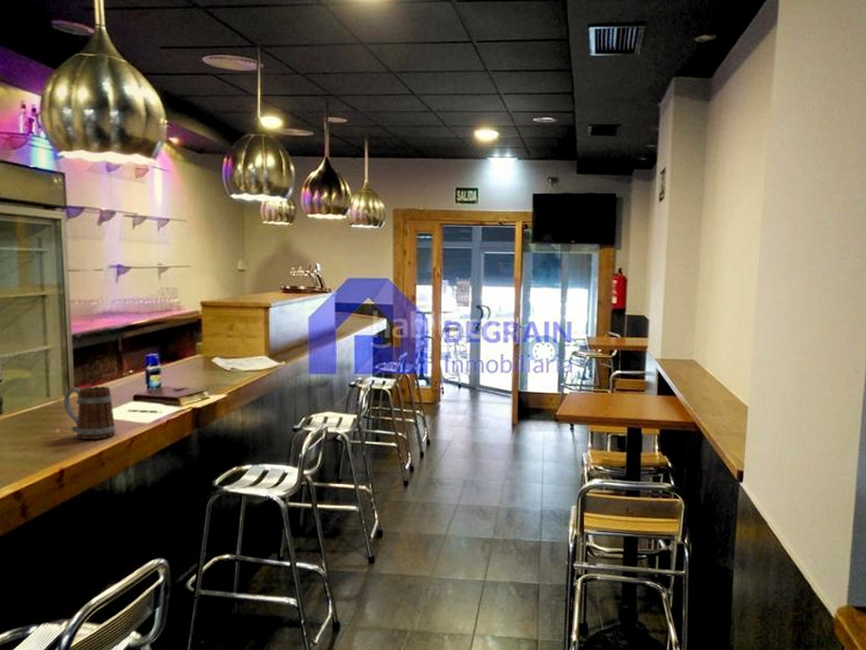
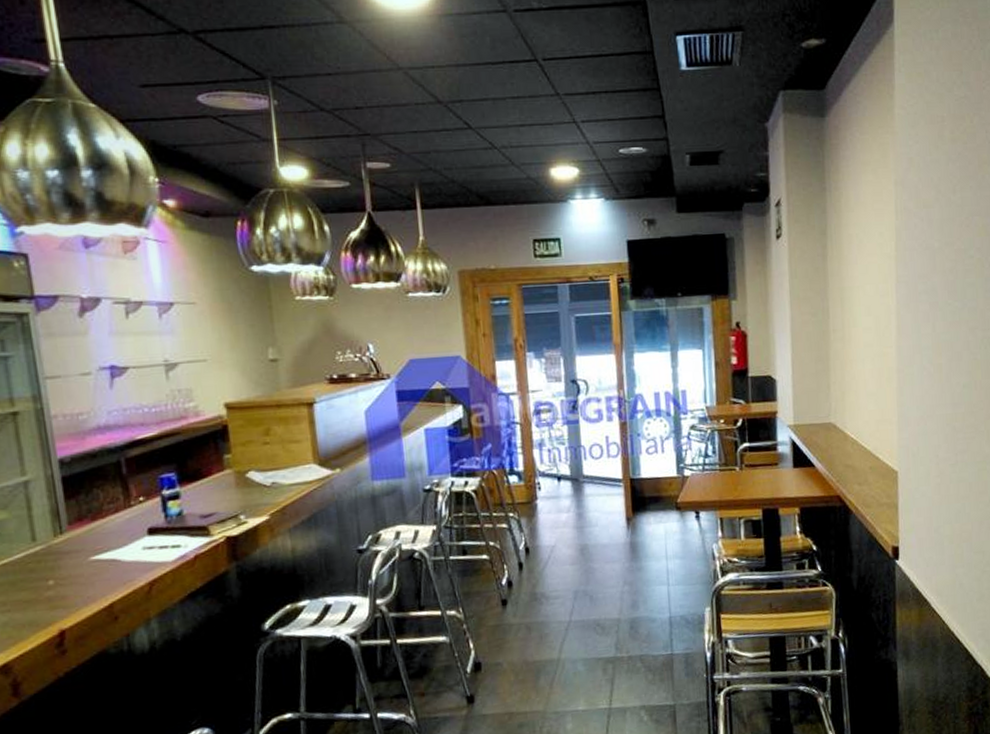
mug: present [63,386,116,439] -> none [54,520,129,590]

